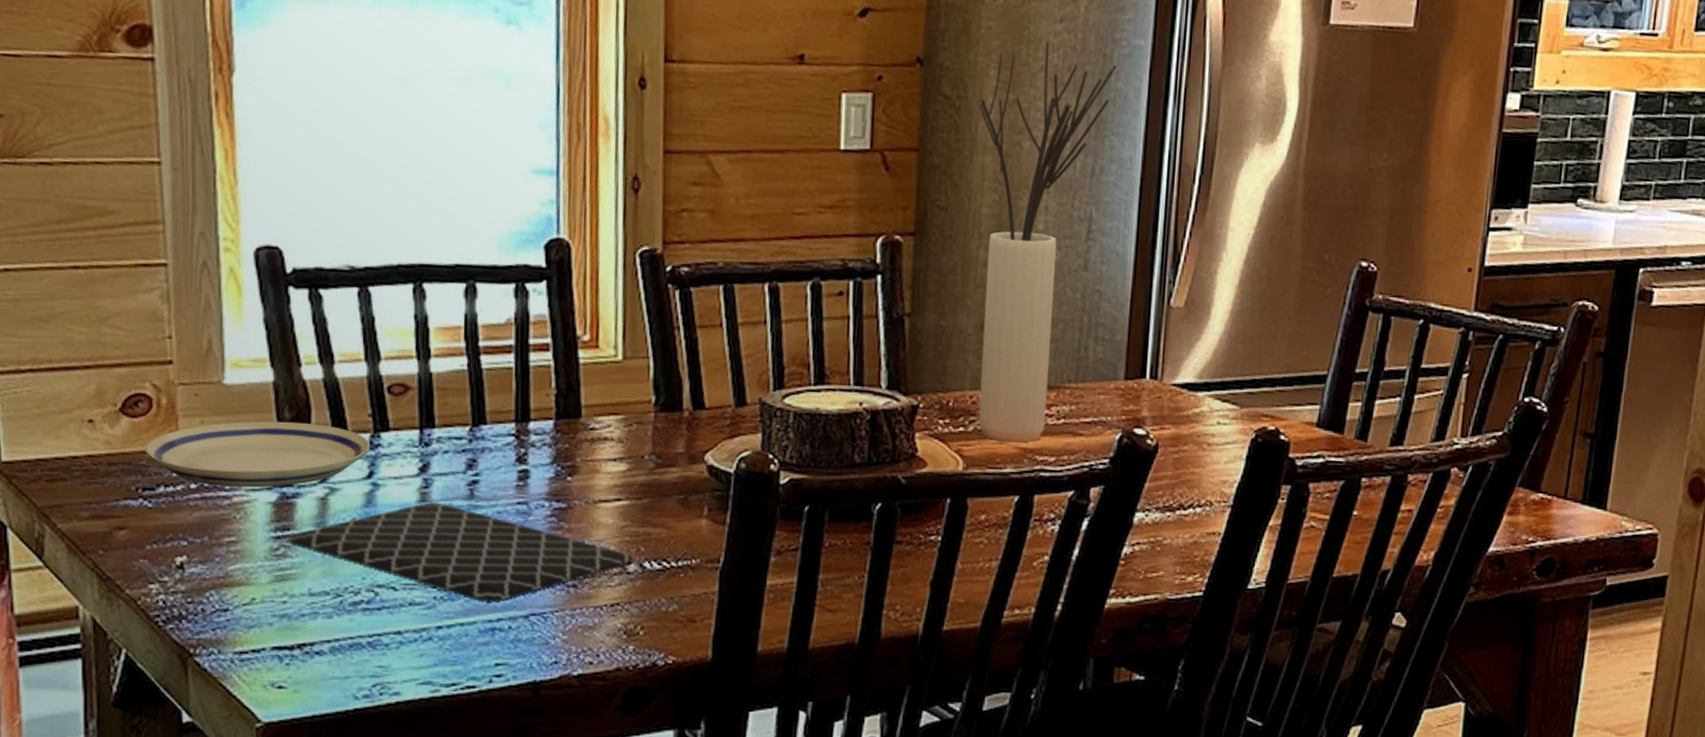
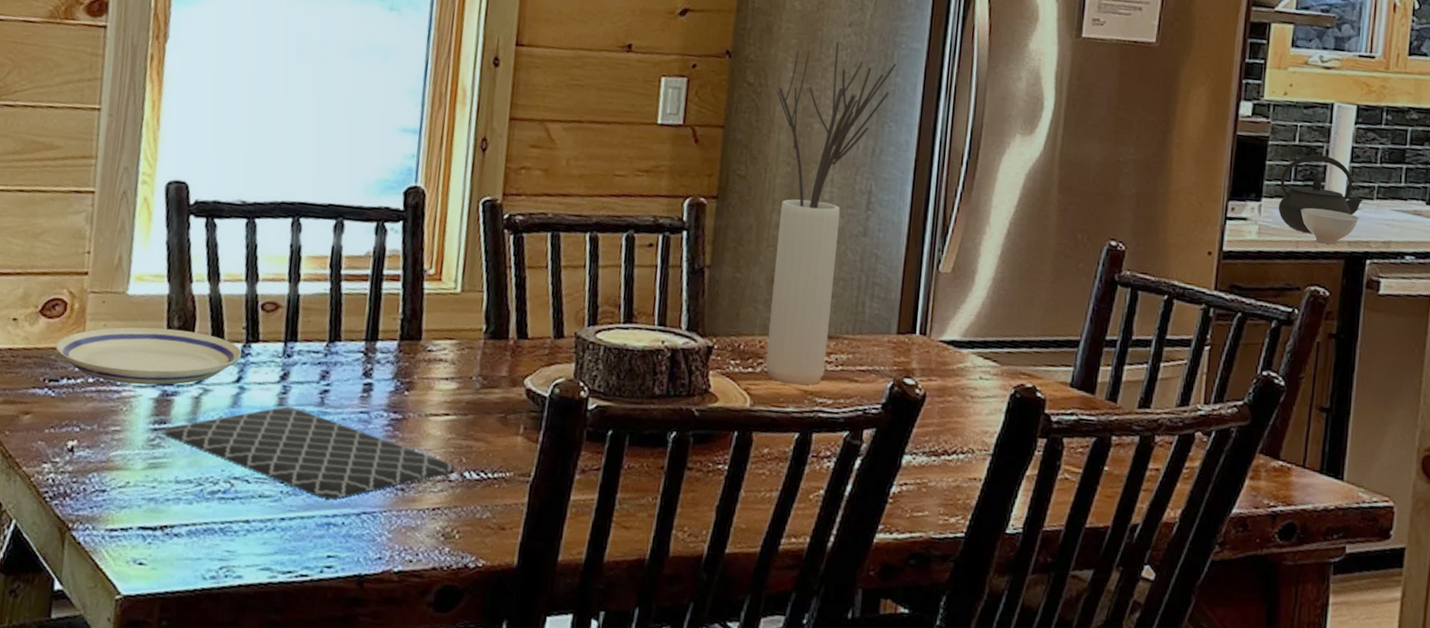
kettle: none [1546,151,1639,243] -> present [1278,154,1363,234]
bowl: none [1570,212,1633,253] -> present [1301,207,1359,245]

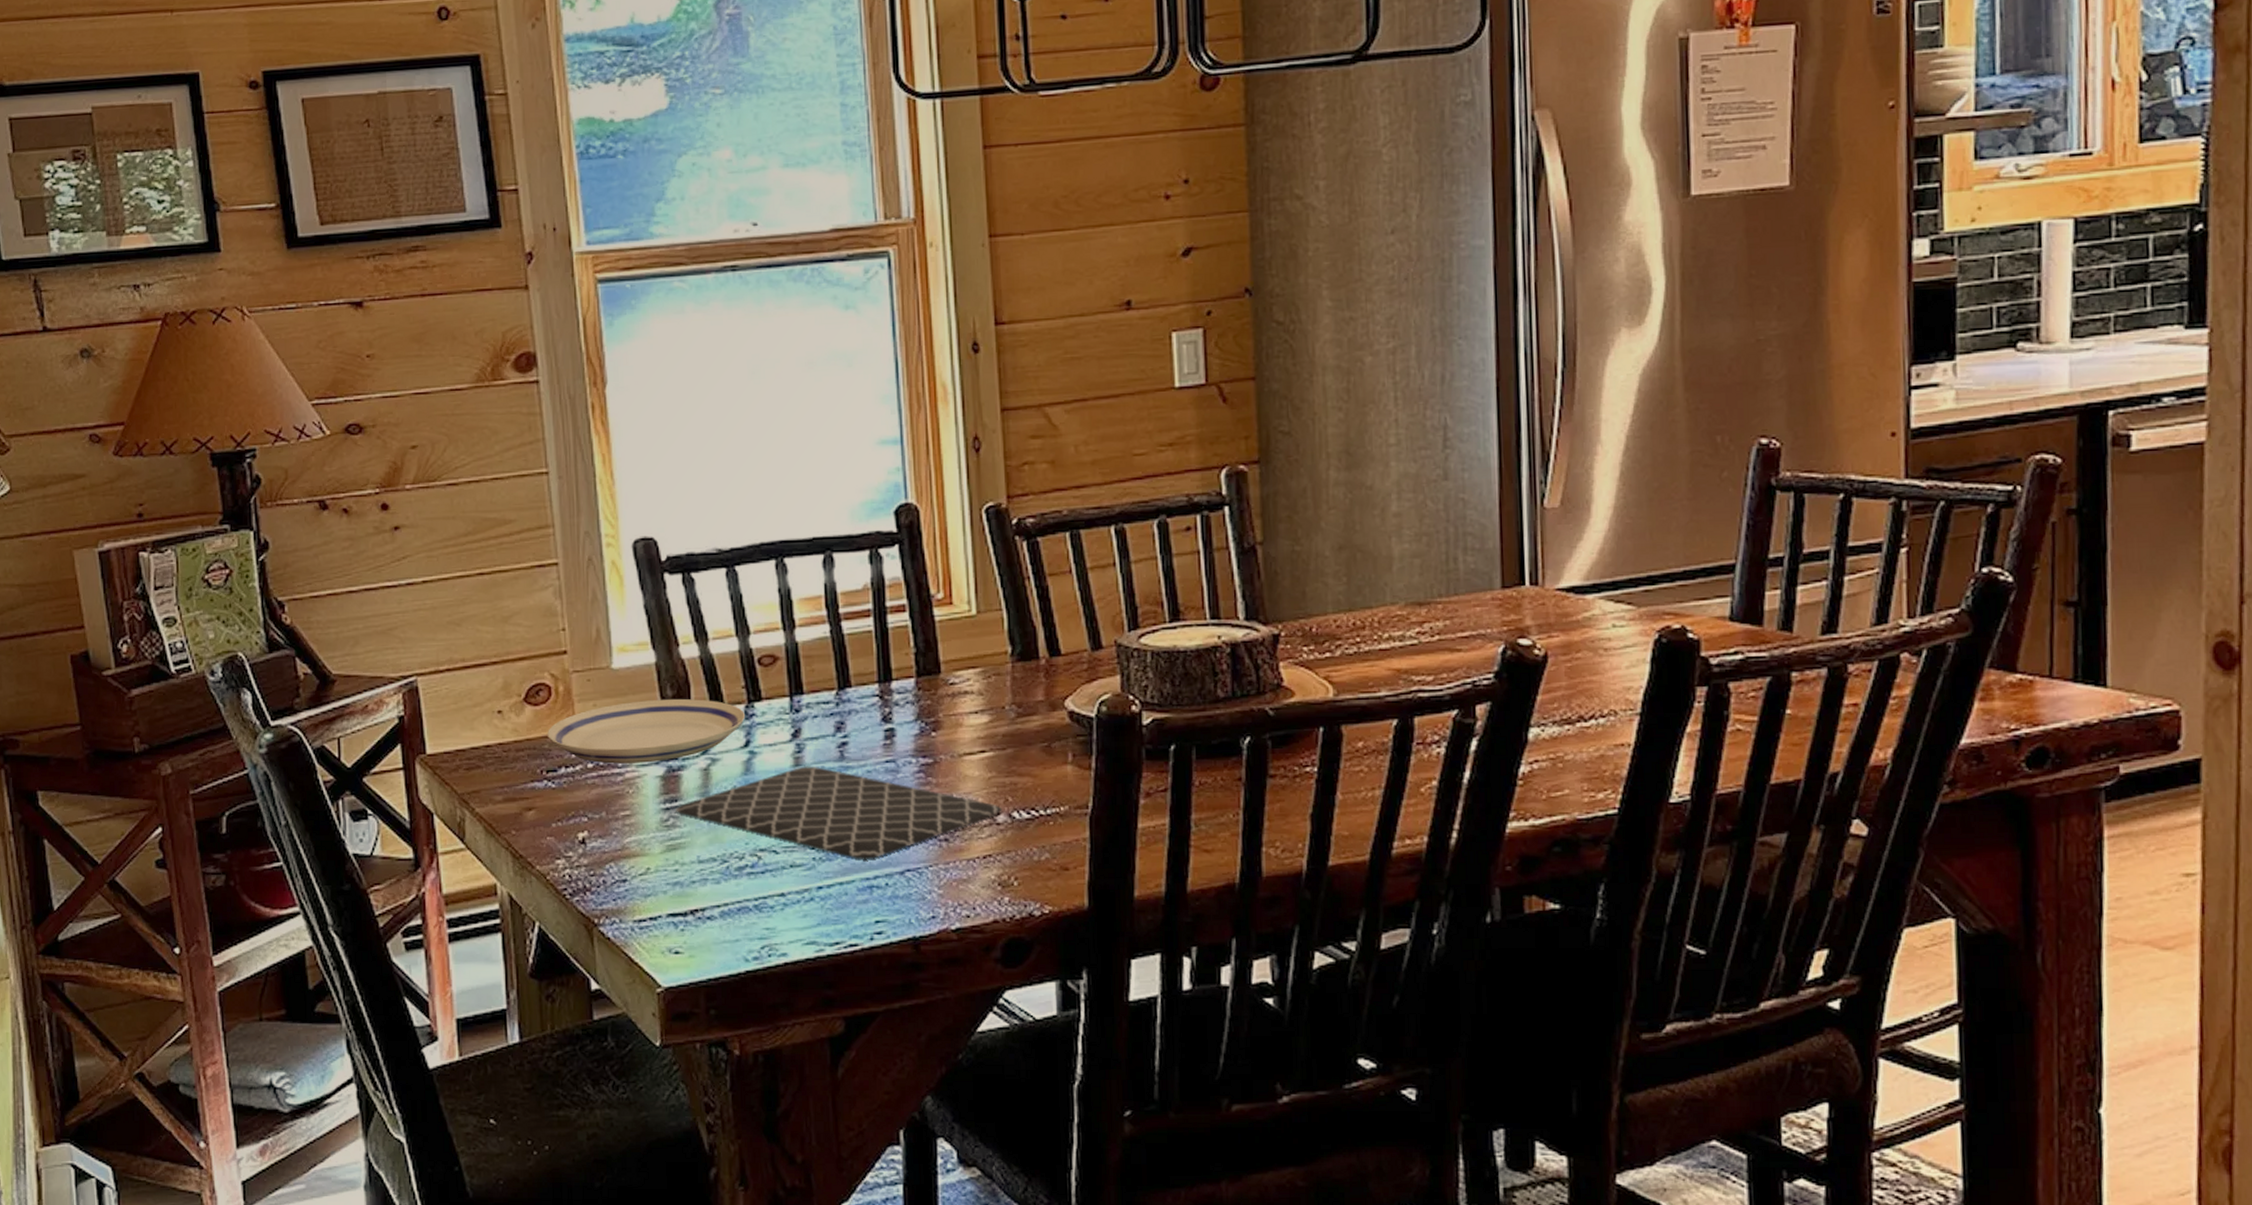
vase: present [765,41,897,385] -> none [1314,254,1458,664]
kettle: present [1278,154,1363,234] -> none [1979,289,2096,390]
bowl: present [1301,207,1359,245] -> none [2011,355,2092,399]

